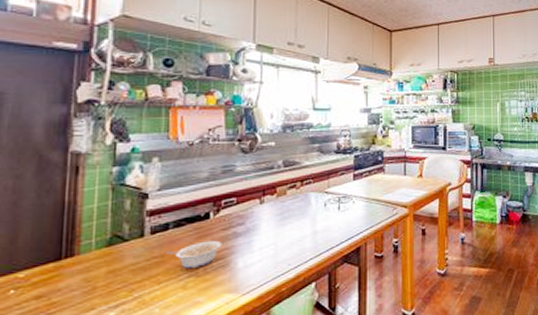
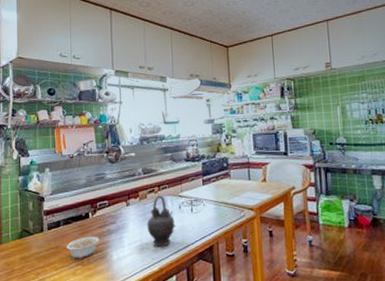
teapot: none [284,191,319,251] -> present [147,195,176,247]

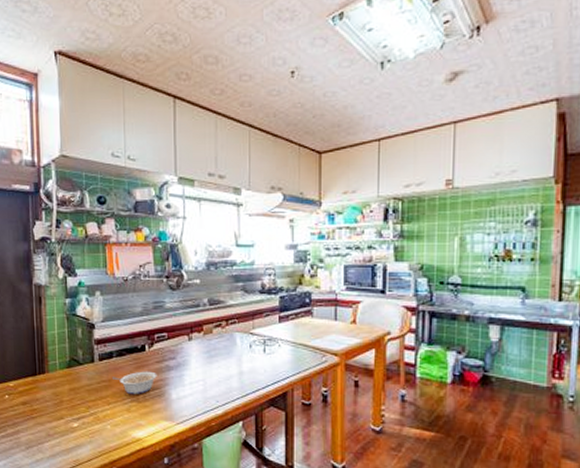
teapot: present [147,195,176,247] -> none [211,331,245,389]

